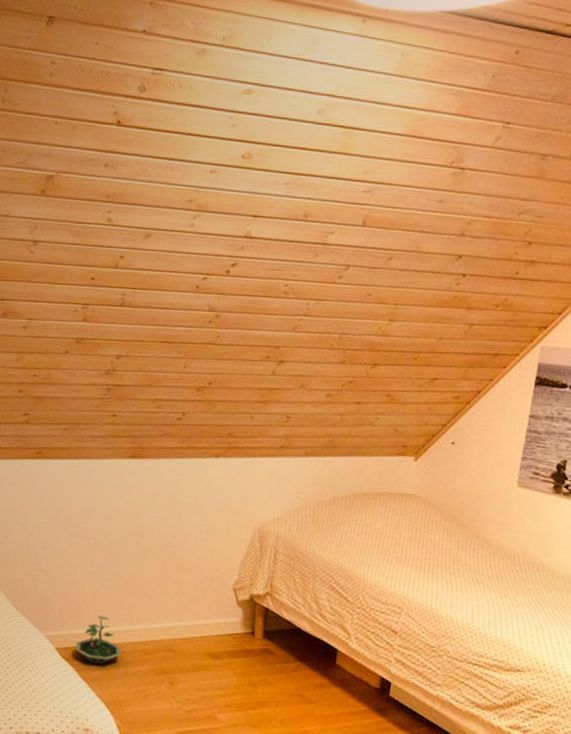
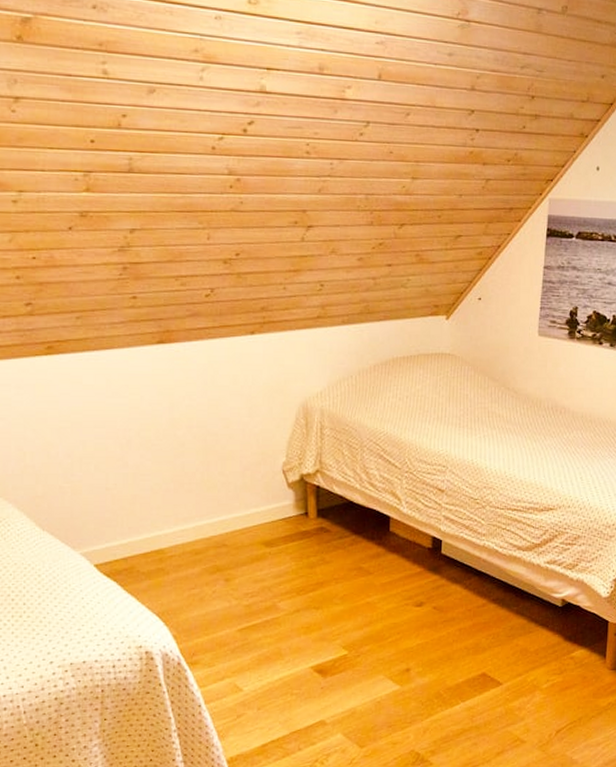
terrarium: present [75,615,122,665] -> none [116,521,170,575]

